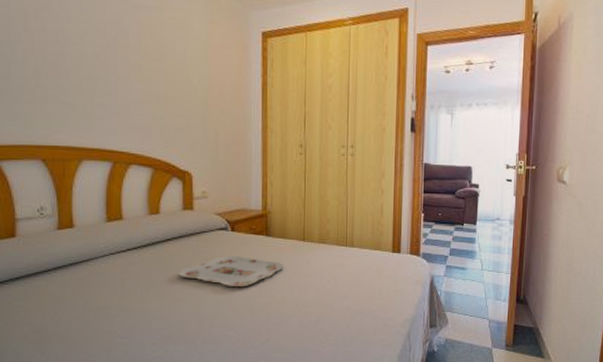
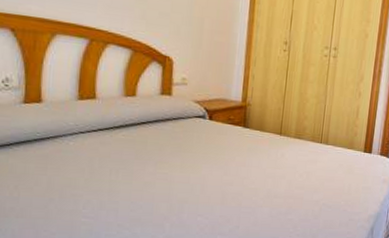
serving tray: present [178,255,283,286] -> none [151,143,258,174]

